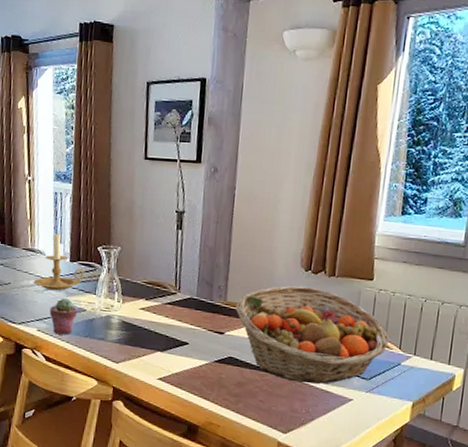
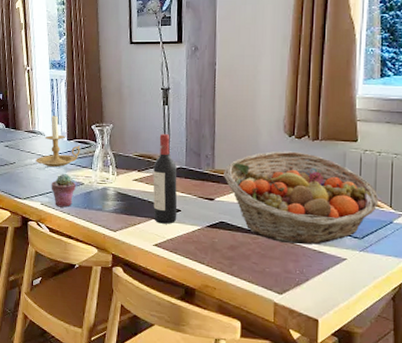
wine bottle: none [159,260,187,358] -> present [153,133,178,224]

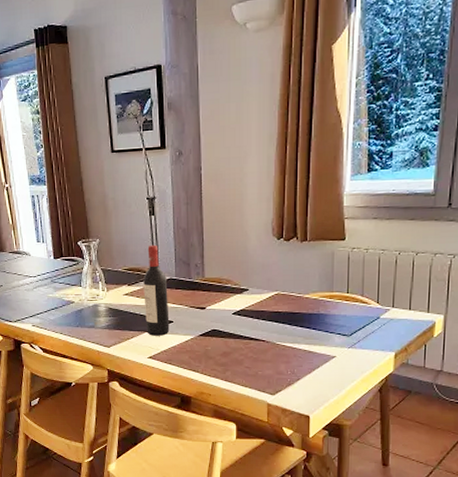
candle holder: present [35,113,80,168] -> none [23,232,68,288]
potted succulent: present [51,173,76,208] -> none [41,292,66,327]
fruit basket: present [224,151,379,245] -> none [214,254,366,346]

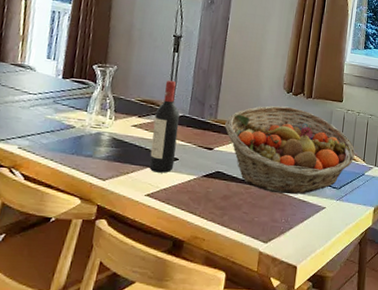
fruit basket: none [214,254,366,346] -> present [225,106,355,195]

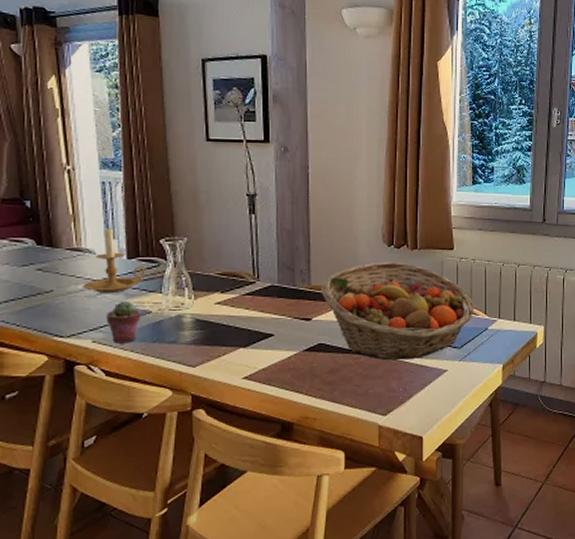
candle holder: none [19,48,77,107] -> present [83,225,145,294]
potted succulent: none [34,114,65,153] -> present [106,300,140,344]
wine bottle: present [149,80,180,173] -> none [240,246,270,352]

